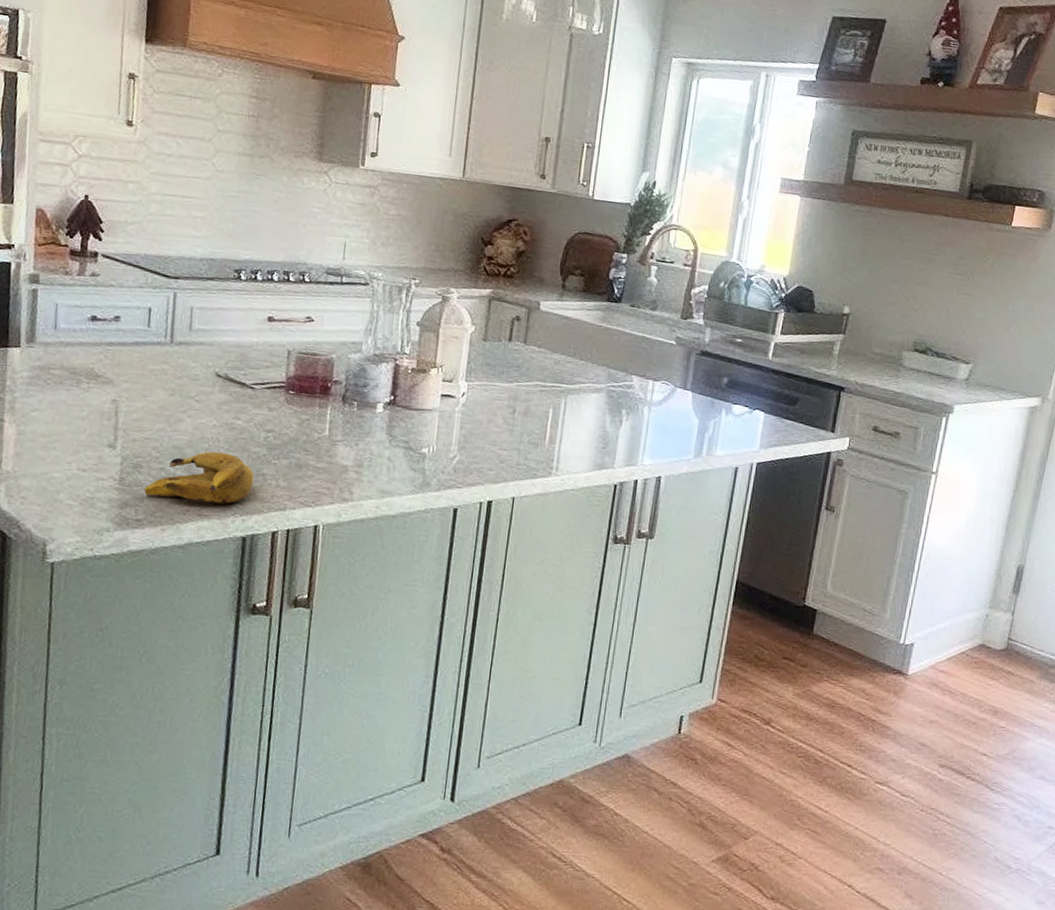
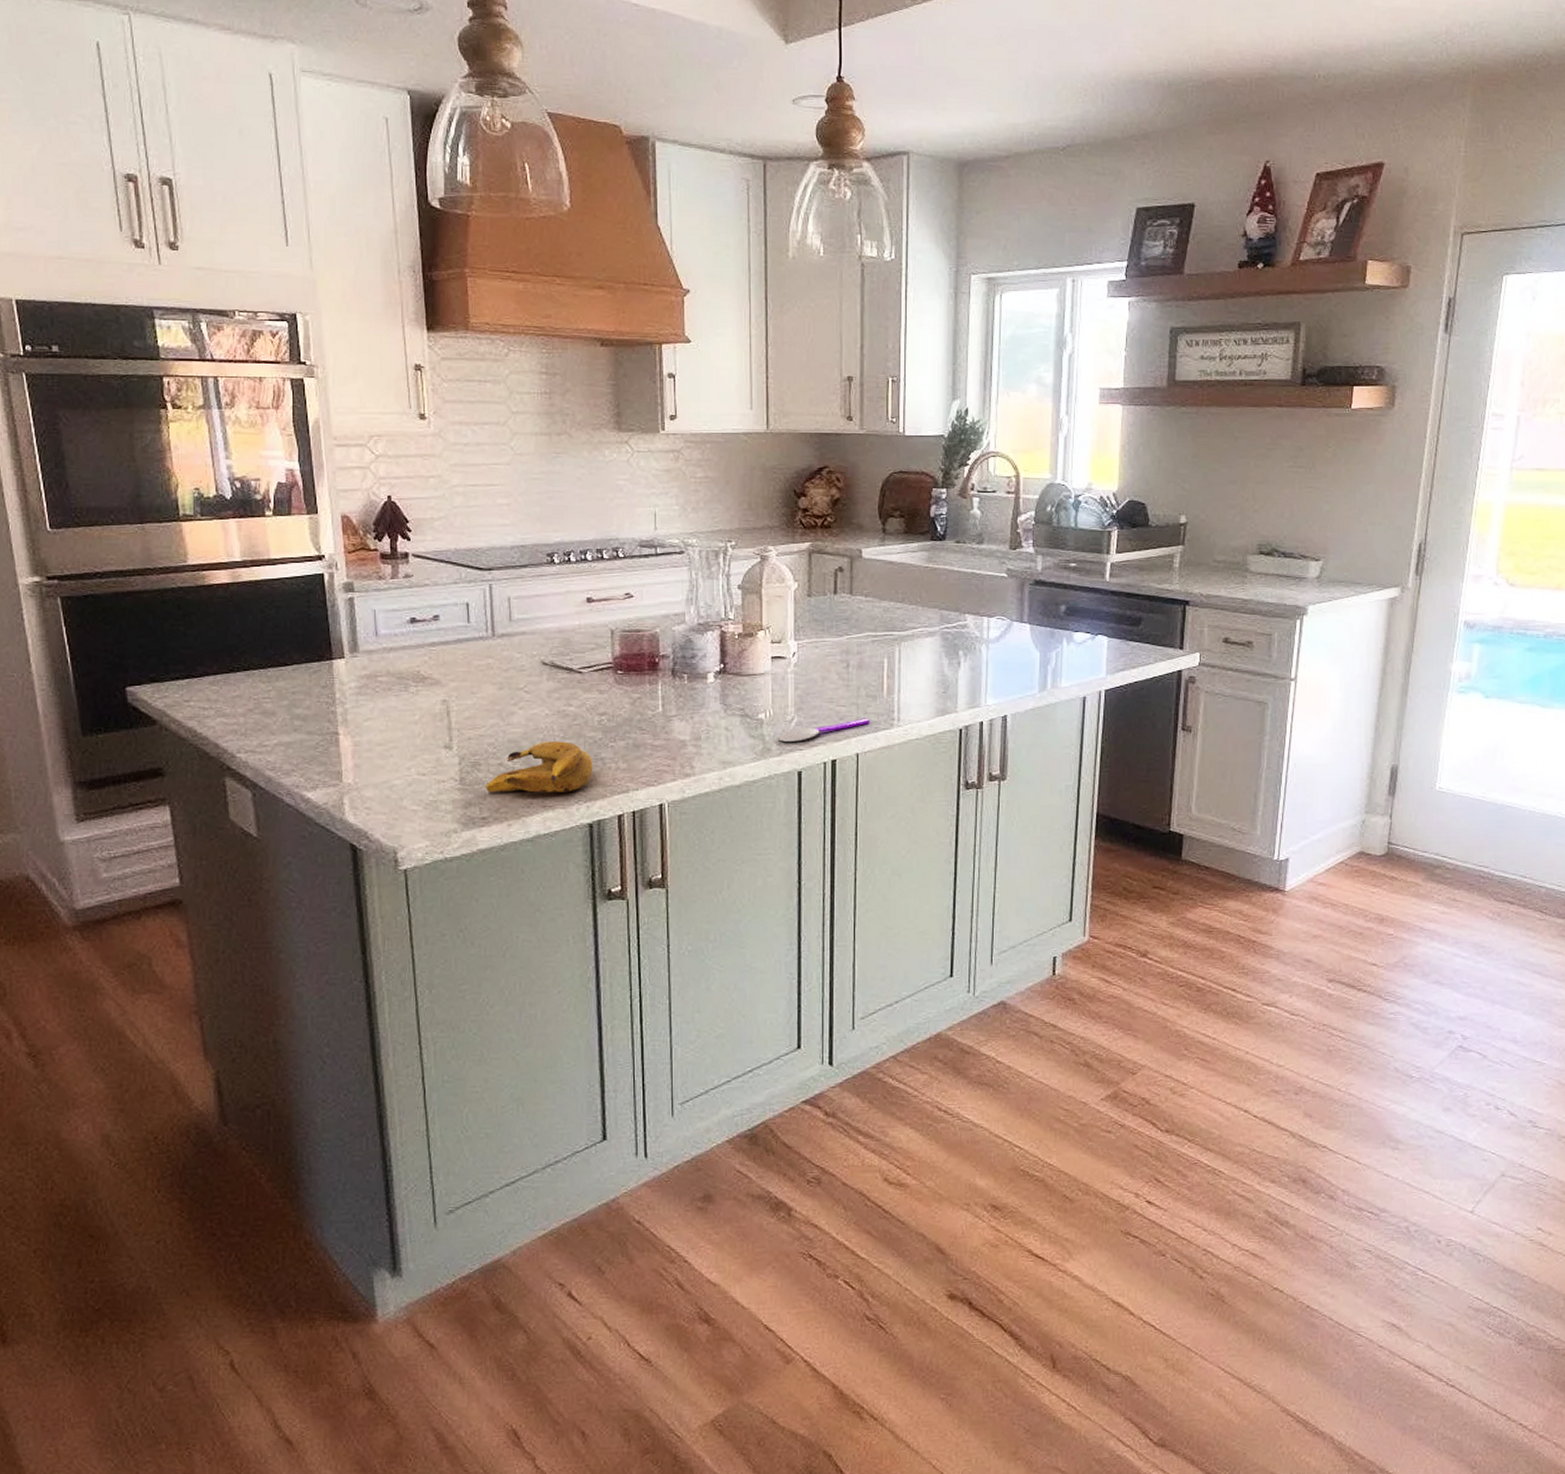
spoon: none [437,463,529,479] -> present [777,718,870,742]

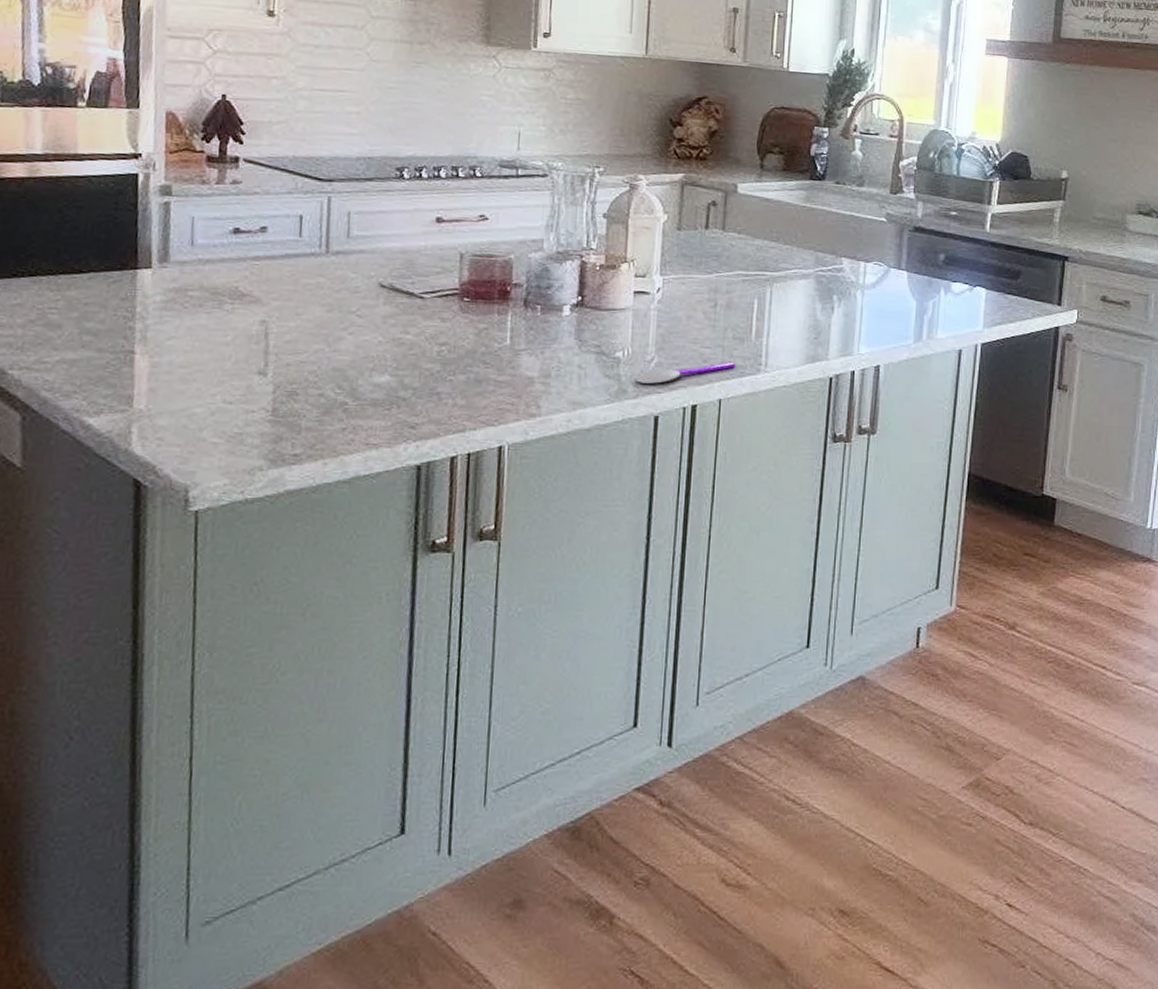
banana: present [486,741,592,793] -> none [301,371,427,429]

